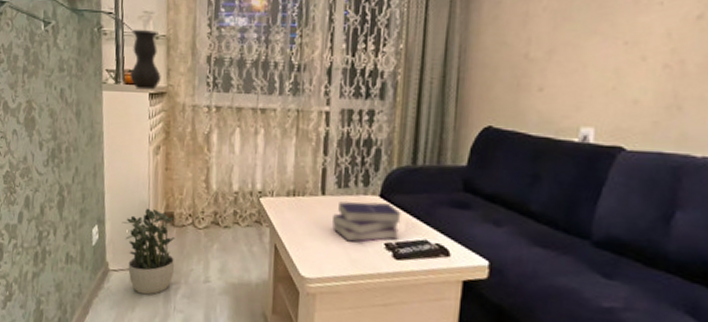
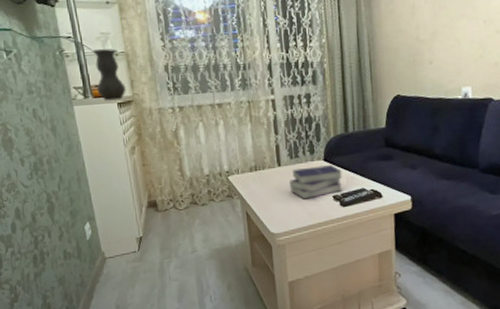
potted plant: present [122,208,175,295] -> none [111,200,165,273]

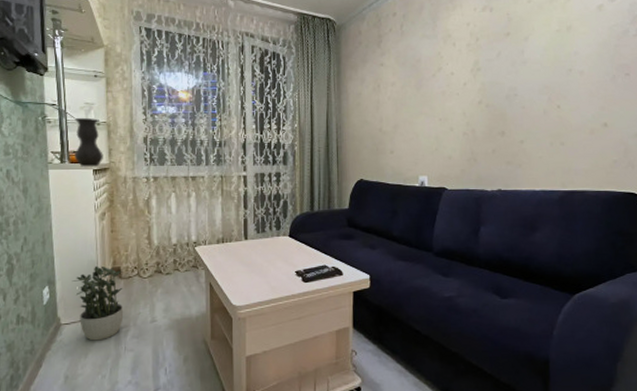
potted plant: none [111,200,165,273] -> present [72,266,124,341]
book: present [290,165,343,199] -> none [255,241,306,273]

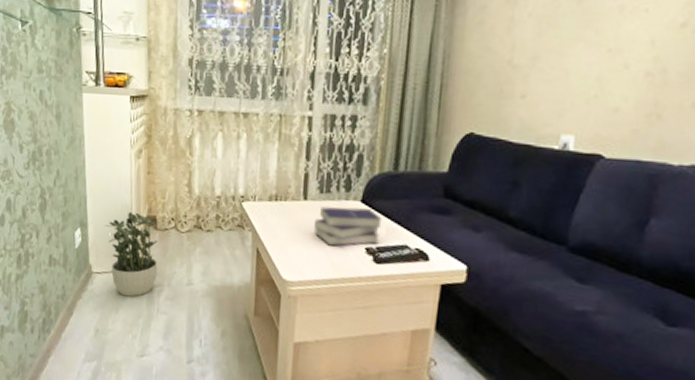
vase: present [74,117,103,167] -> none [110,30,142,93]
book: none [255,241,306,273] -> present [314,206,382,247]

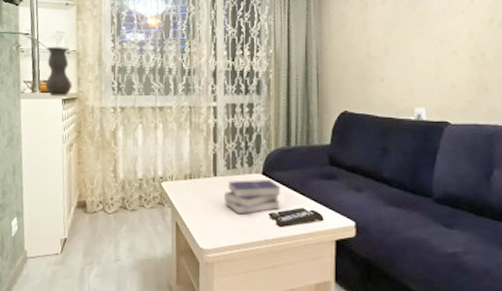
potted plant: present [104,211,158,297] -> none [39,198,88,277]
vase: none [110,30,142,93] -> present [45,46,72,96]

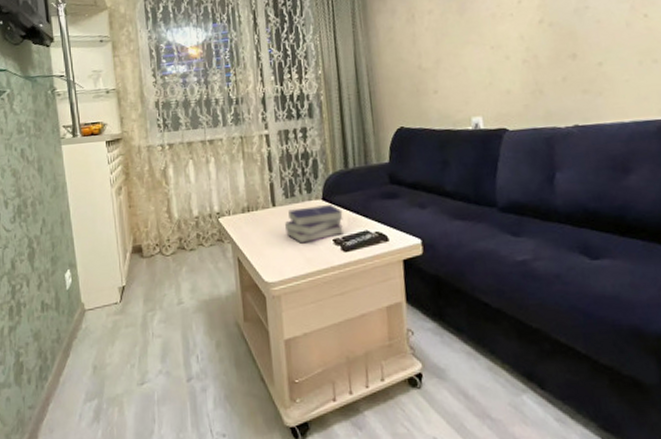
vase: present [45,46,72,96] -> none [83,86,115,140]

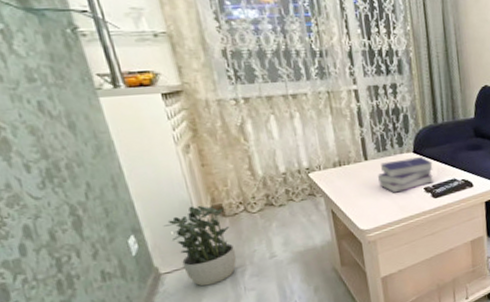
potted plant: none [93,245,149,327] -> present [163,205,236,287]

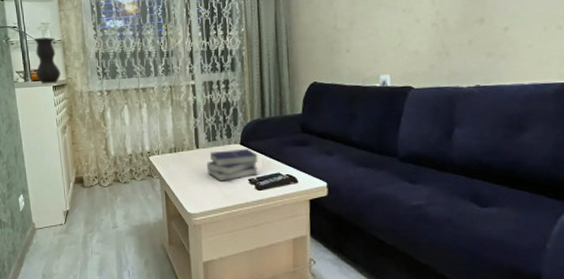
vase: none [120,27,173,91] -> present [33,37,61,84]
potted plant: present [163,205,236,287] -> none [42,176,89,244]

